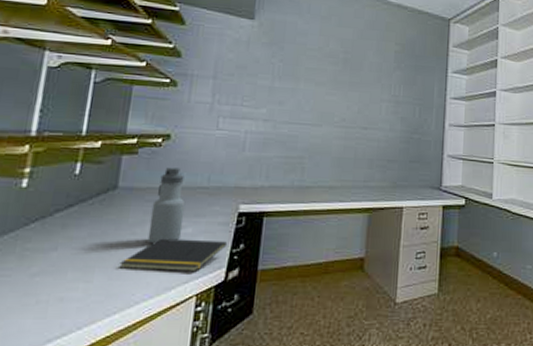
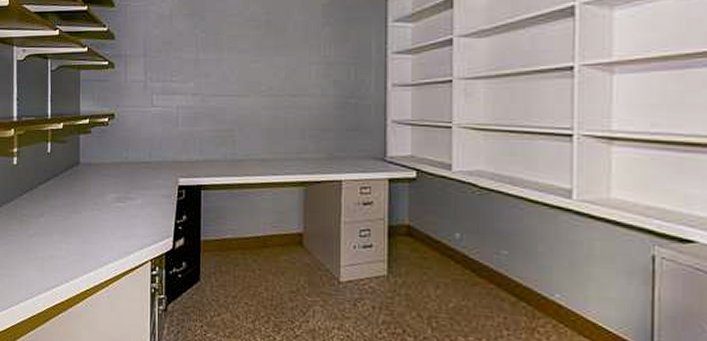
notepad: present [119,238,228,271] -> none [89,208,172,239]
water bottle: present [147,167,186,244] -> none [107,144,133,213]

